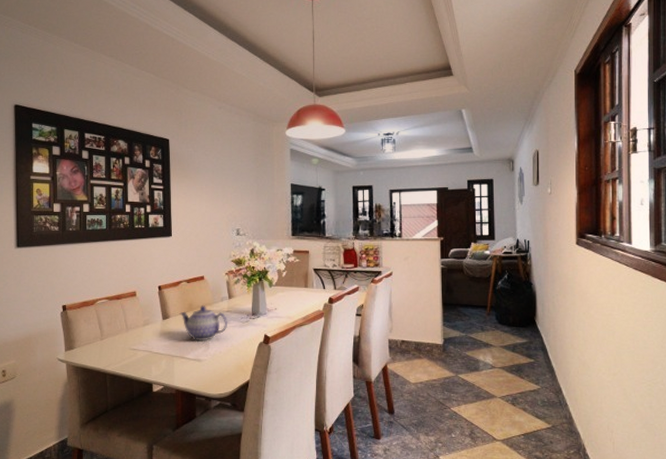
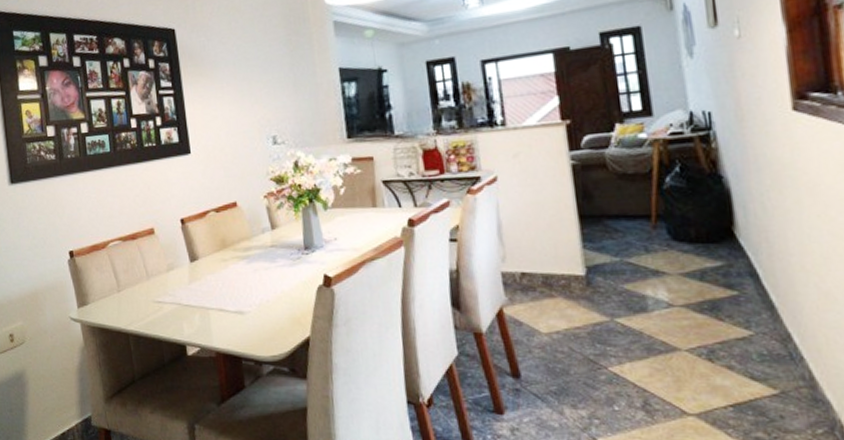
teapot: present [179,305,228,341] -> none [210,240,275,288]

